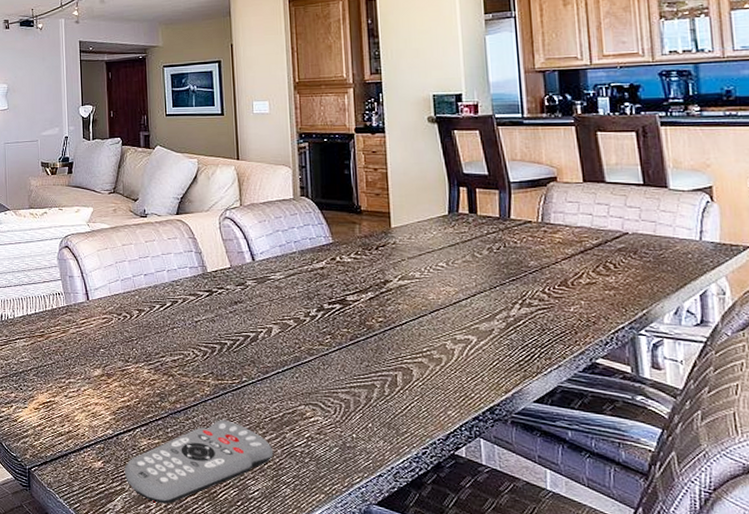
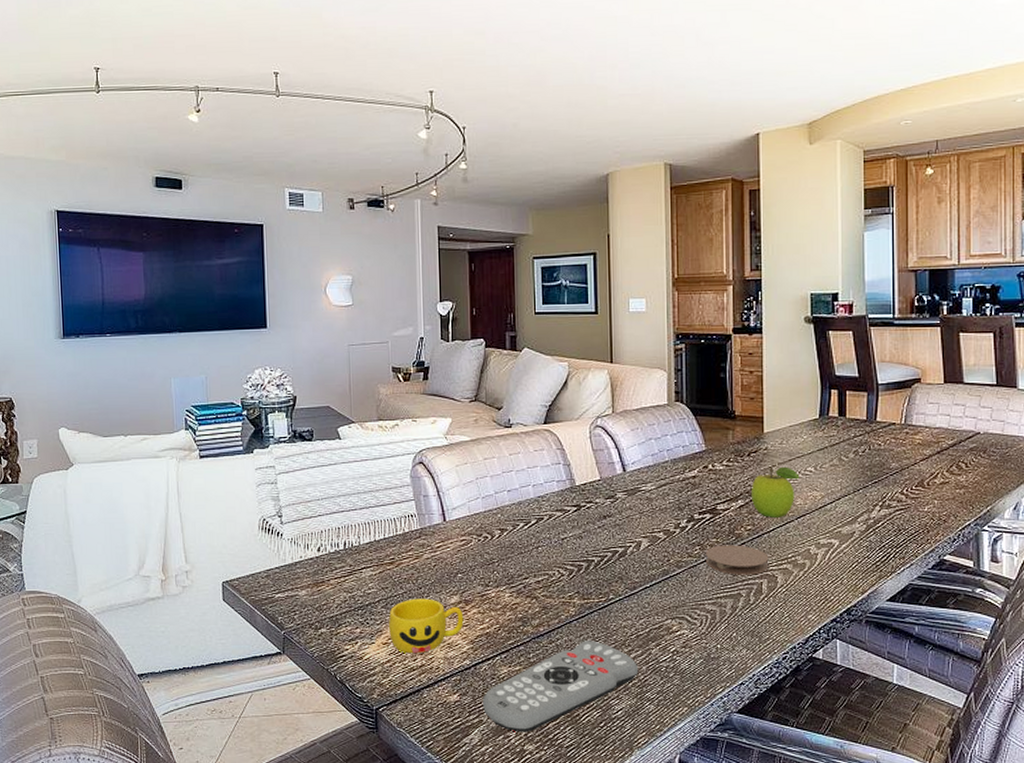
cup: none [39,369,106,421] -> present [388,598,464,654]
coaster: none [337,335,403,367] -> present [706,545,769,575]
fruit: none [380,261,431,311] -> present [750,466,800,518]

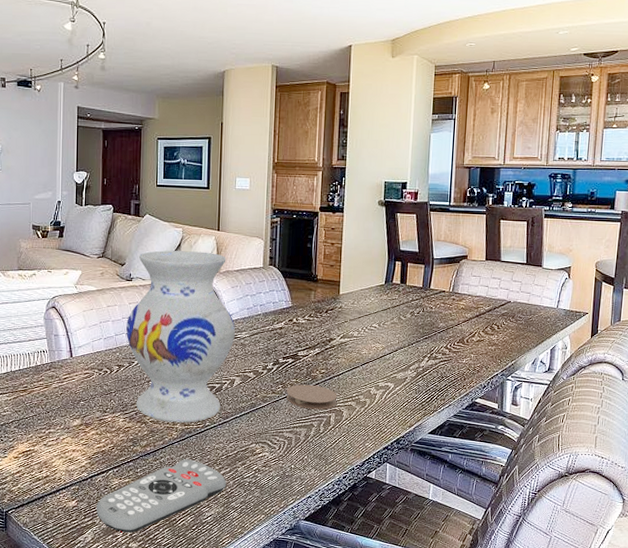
cup: present [388,598,464,654] -> none [19,421,84,467]
vase: none [507,389,638,596] -> present [126,250,235,423]
fruit: present [750,466,800,518] -> none [326,322,366,364]

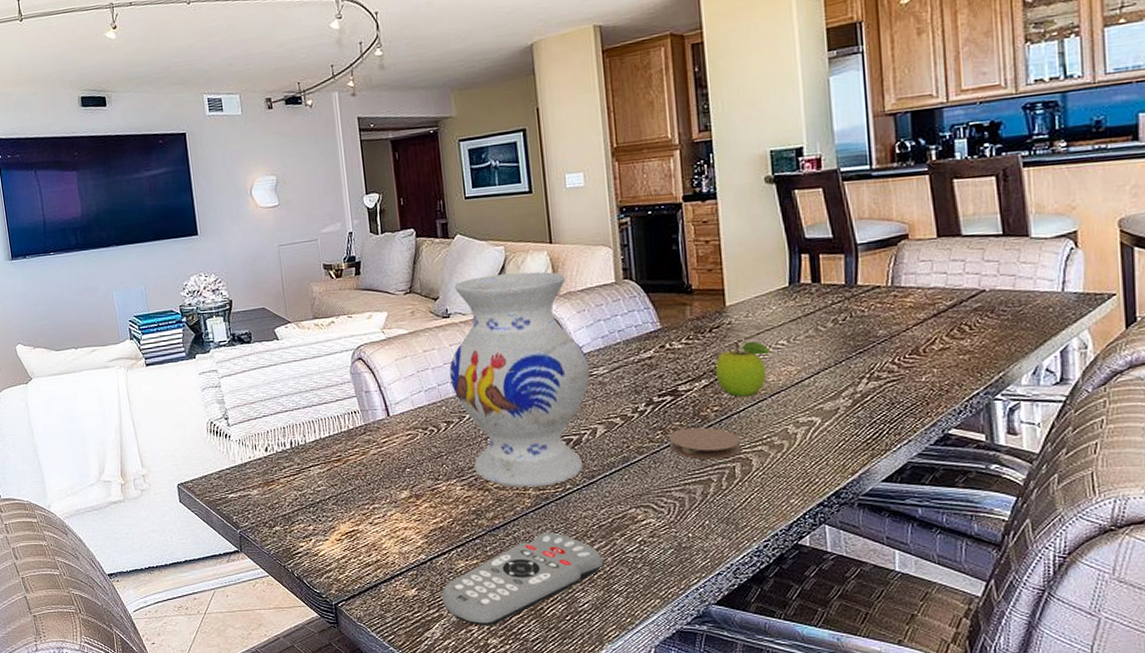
fruit: none [326,322,366,364] -> present [715,341,771,397]

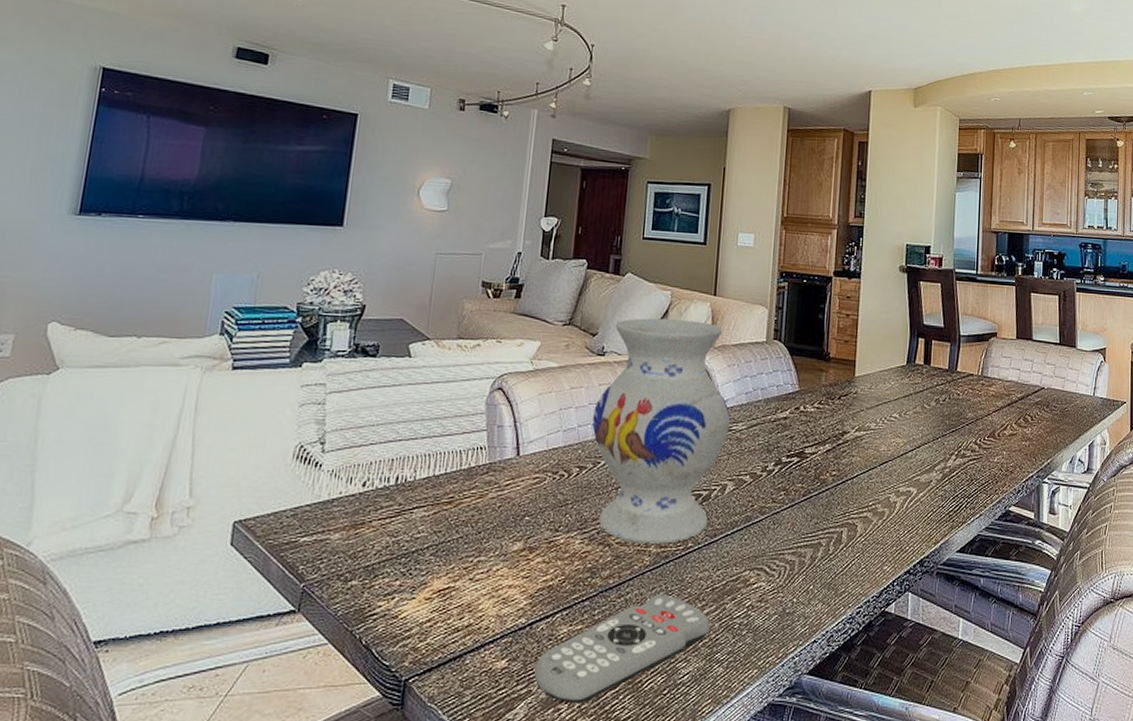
coaster: present [669,427,742,460] -> none [789,490,851,523]
fruit: present [715,341,771,397] -> none [838,411,885,464]

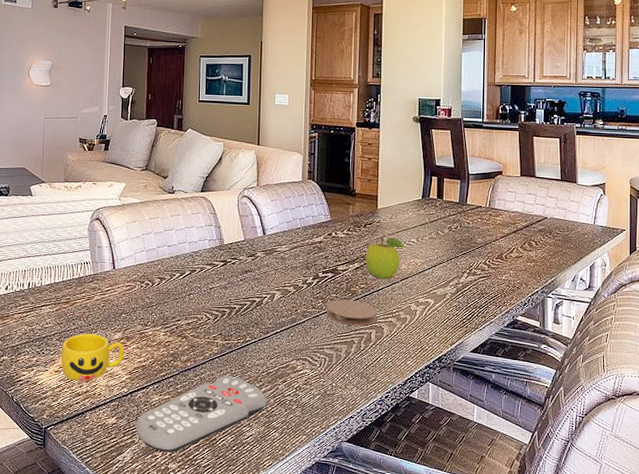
cup: none [434,545,526,611] -> present [60,333,125,381]
vase: present [592,318,730,544] -> none [168,164,275,338]
coaster: none [789,490,851,523] -> present [327,299,378,326]
fruit: none [838,411,885,464] -> present [365,237,405,279]

